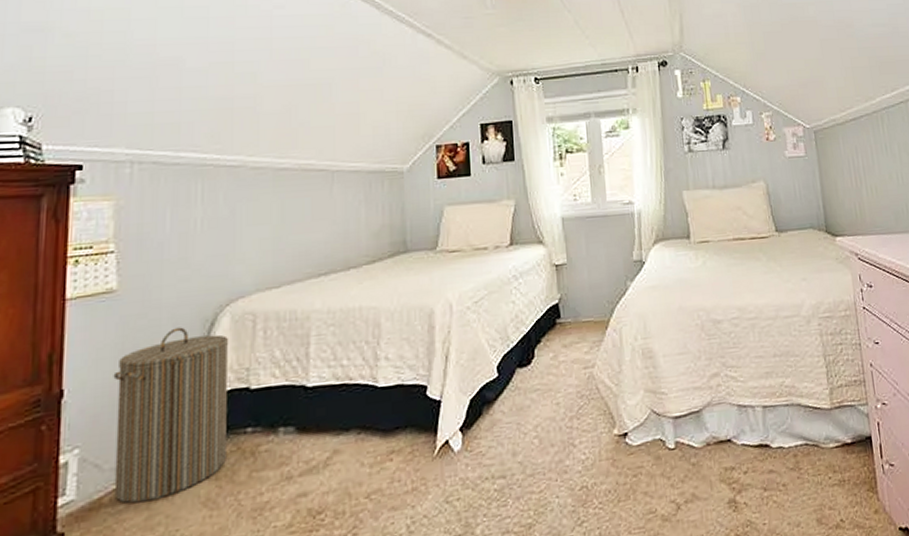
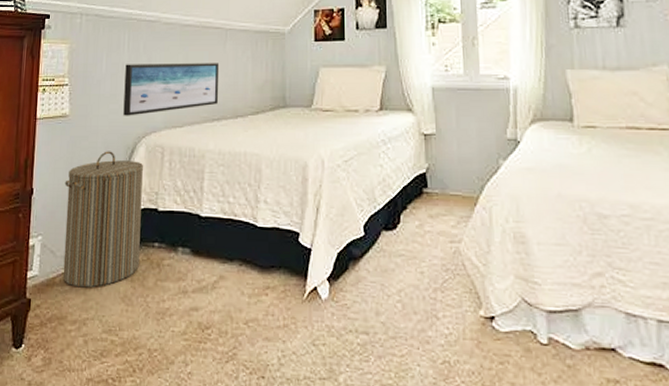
wall art: none [198,210,326,283] -> present [123,63,220,116]

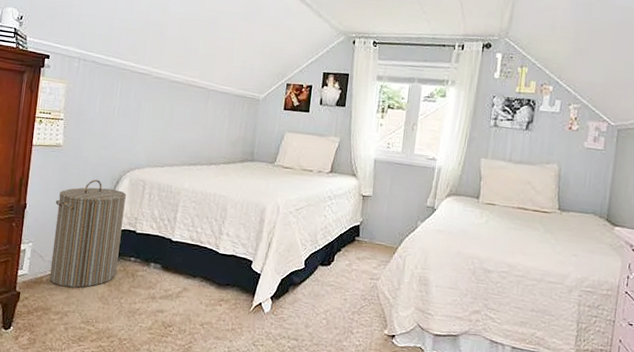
wall art: present [123,63,220,116] -> none [111,108,200,153]

